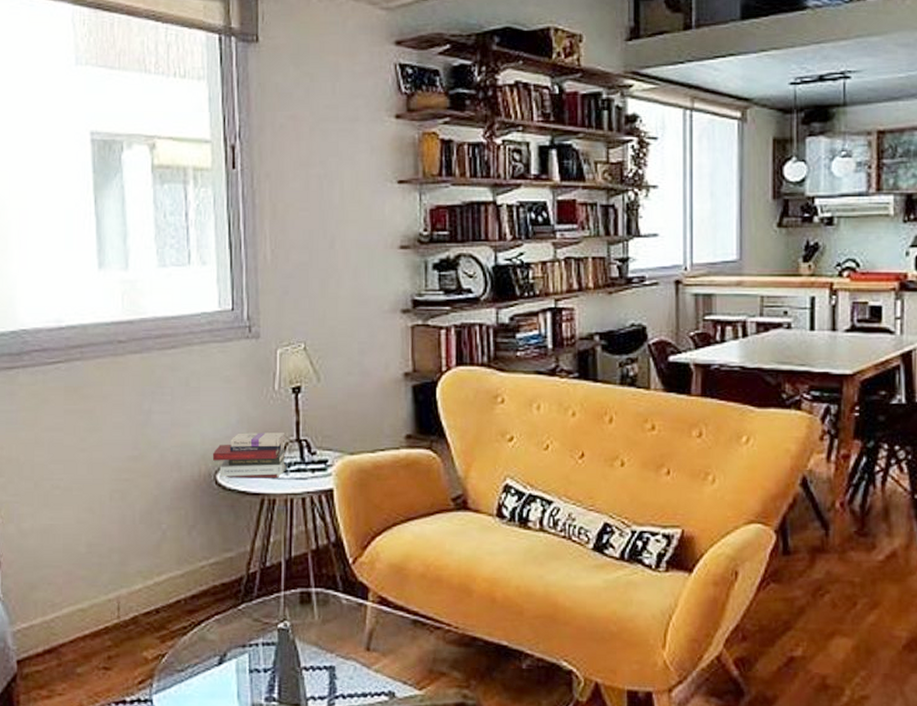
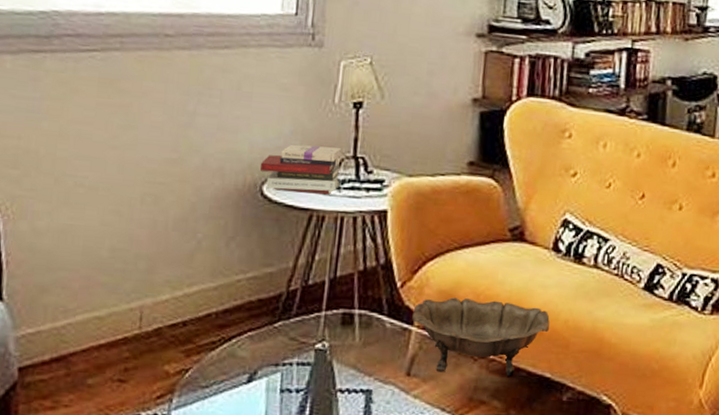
decorative bowl: none [366,570,502,648] -> present [412,297,550,378]

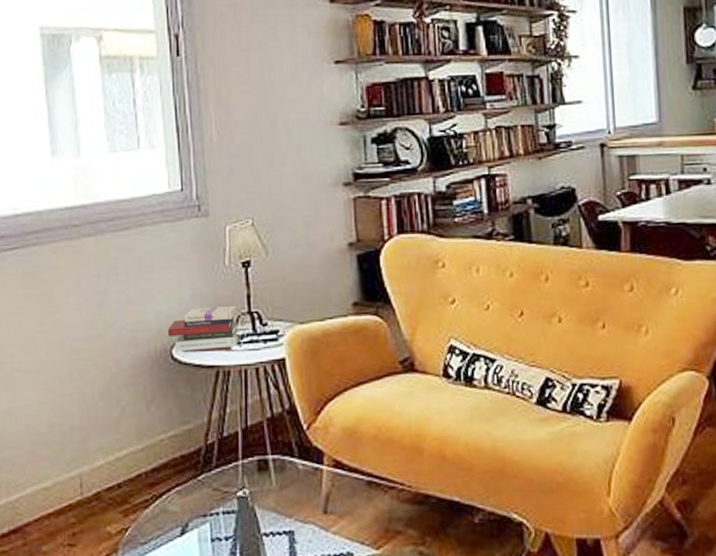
decorative bowl: present [412,297,550,378] -> none [321,432,452,507]

